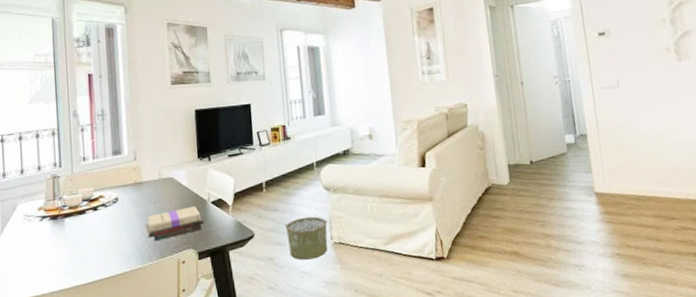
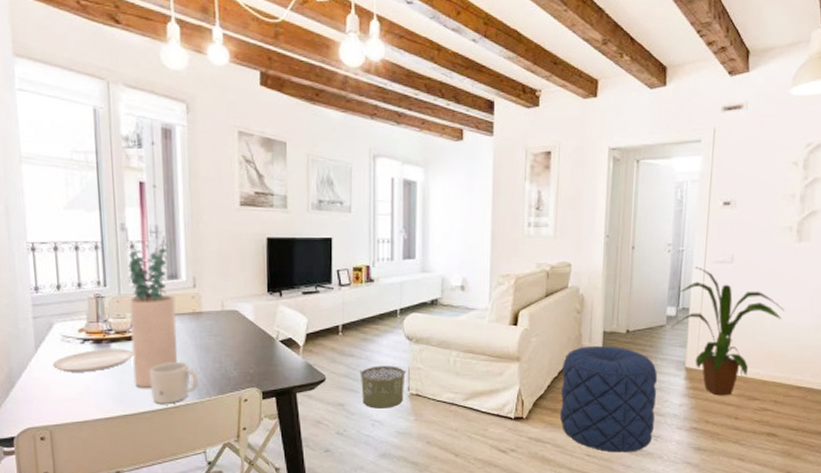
plate: none [15,222,85,249] -> present [52,349,134,372]
vase: none [79,118,123,258] -> present [128,236,178,388]
mug: none [98,230,142,272] -> present [149,362,199,404]
books: present [144,206,204,240] -> none [202,343,271,375]
pouf: none [474,178,576,287] -> present [559,345,658,453]
house plant: none [573,94,681,217] -> present [671,267,784,395]

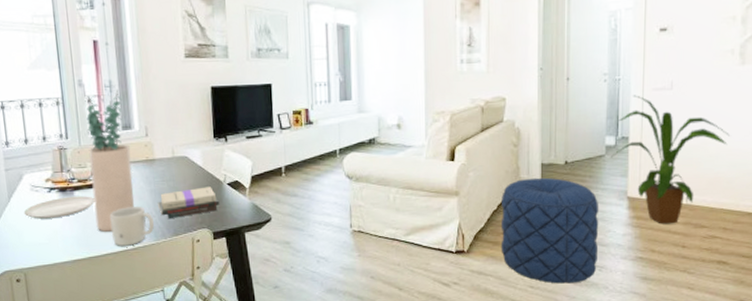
books: none [202,343,271,375] -> present [157,186,220,218]
basket: present [359,365,407,409] -> none [303,204,349,246]

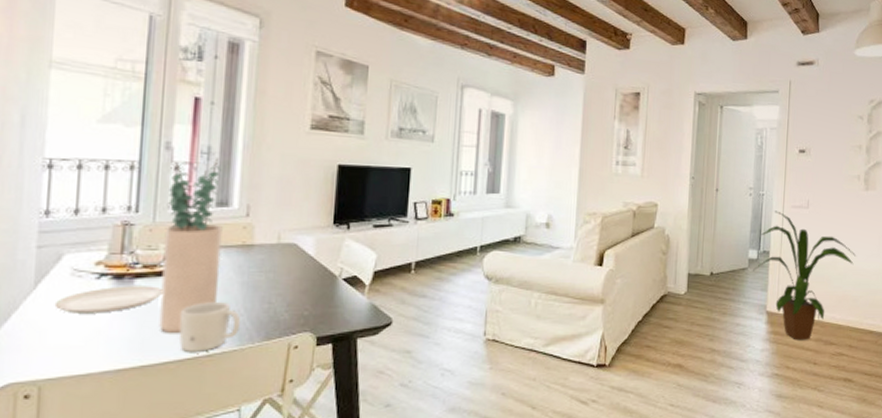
books: present [157,186,220,218] -> none [248,281,331,318]
pouf: present [501,177,599,284] -> none [643,288,741,402]

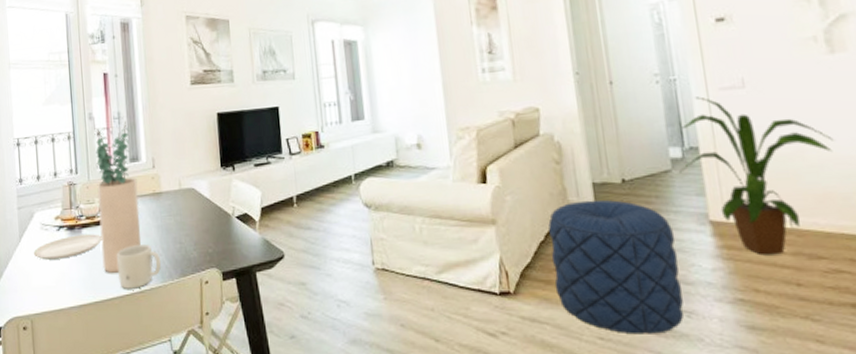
pouf: none [643,288,741,402] -> present [548,199,683,335]

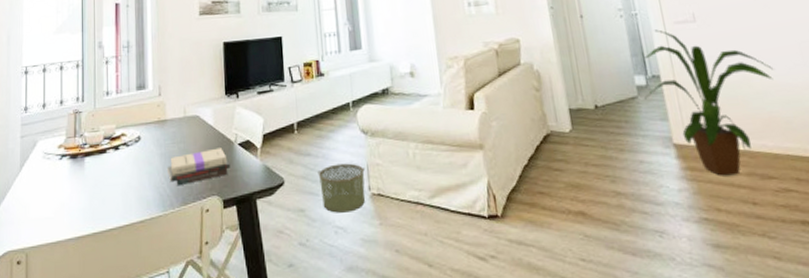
plate: present [33,234,102,260] -> none [33,162,105,190]
vase: present [96,121,142,273] -> none [103,50,144,203]
mug: present [116,244,162,289] -> none [118,173,163,219]
books: none [164,220,229,257] -> present [166,148,231,185]
basket: none [318,237,369,287] -> present [317,163,366,213]
pouf: present [548,199,683,335] -> none [531,124,656,255]

